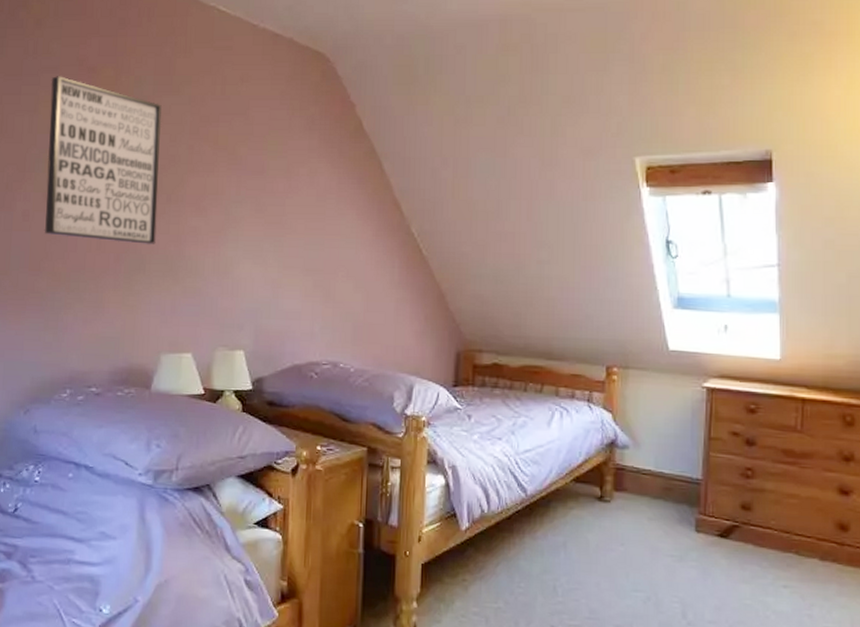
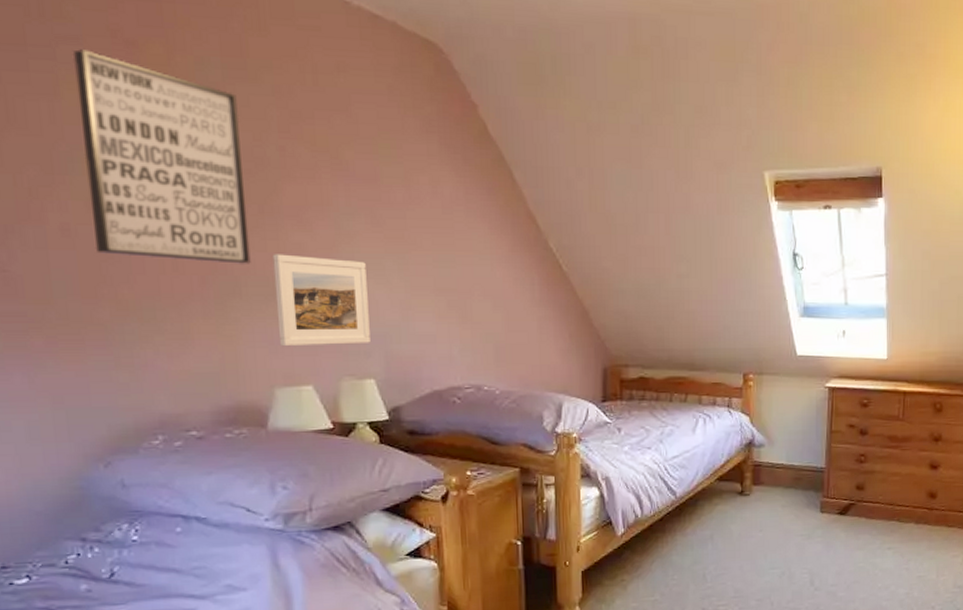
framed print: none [169,236,247,318] -> present [272,254,370,347]

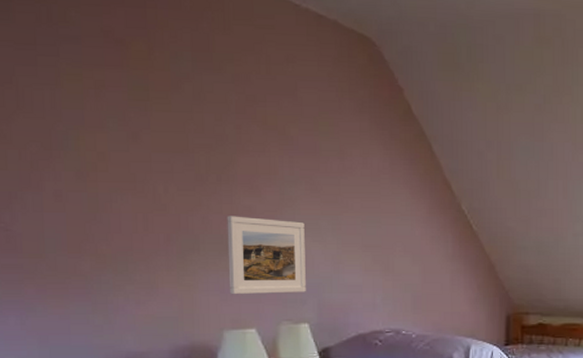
wall art: present [72,49,251,265] -> none [72,47,208,225]

